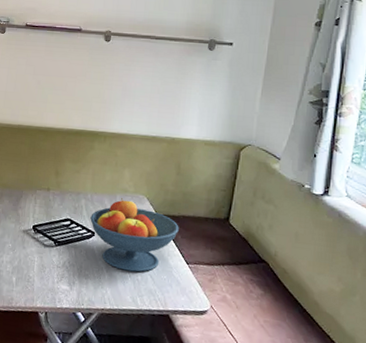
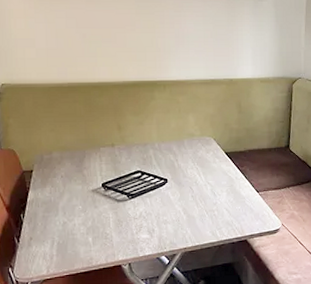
fruit bowl: present [90,197,179,272] -> none [161,142,247,209]

